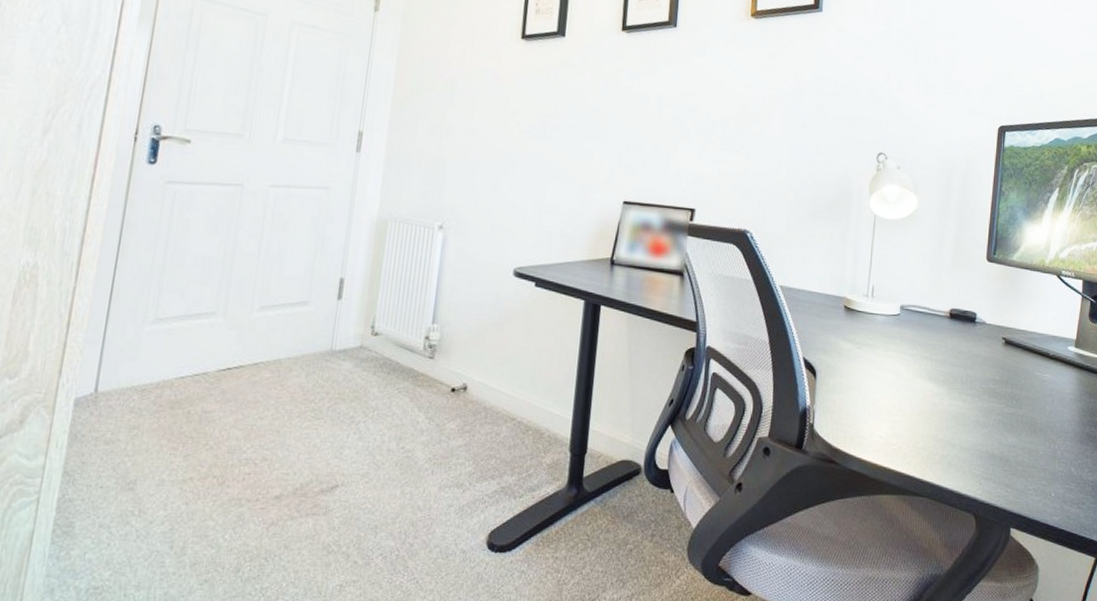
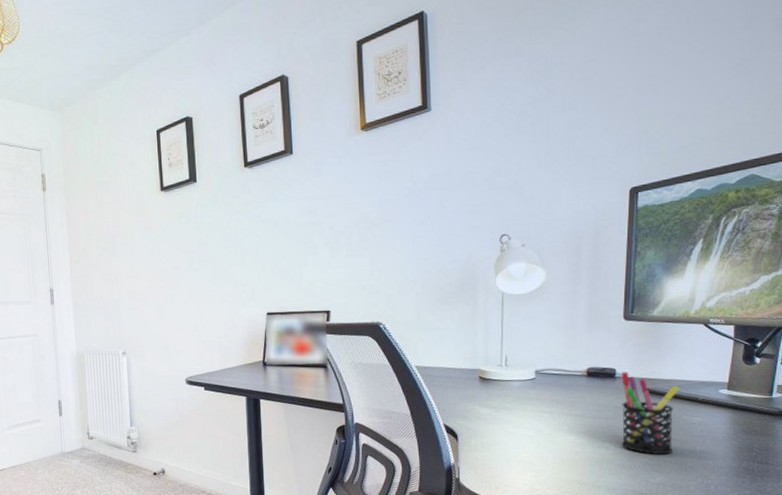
pen holder: none [978,317,1034,413] -> present [621,371,680,455]

